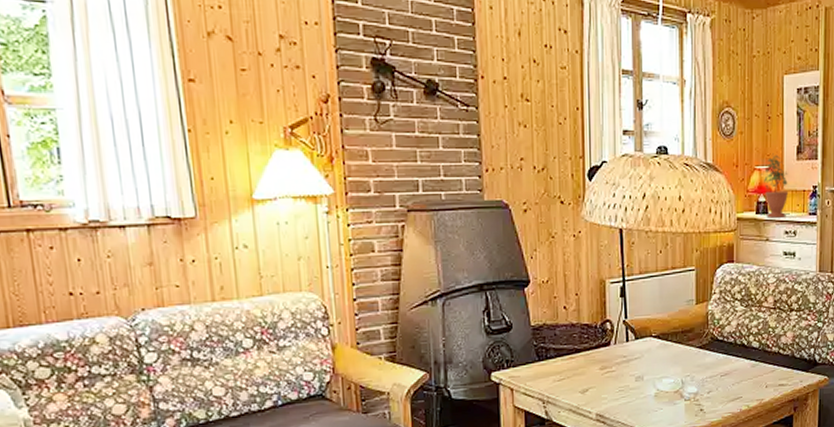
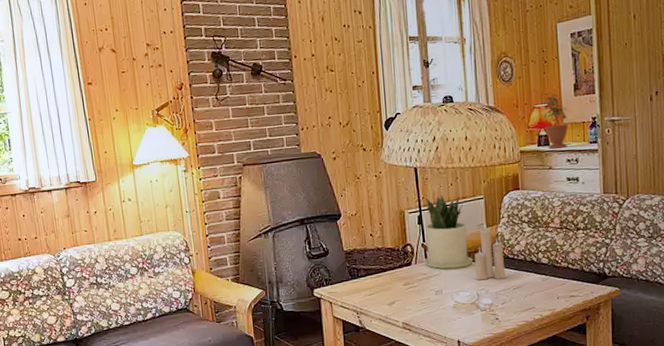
planter: none [623,263,680,351] -> present [423,194,474,269]
candle: none [680,299,714,366] -> present [474,223,506,281]

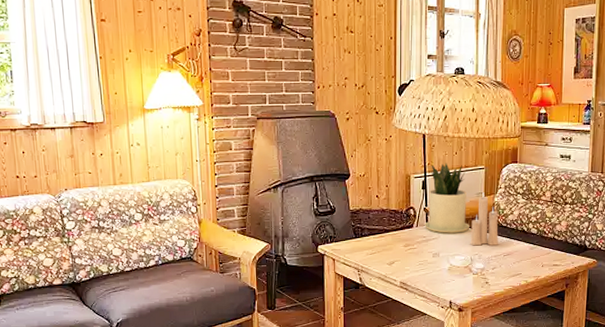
potted plant: present [540,92,569,149] -> none [542,73,566,127]

